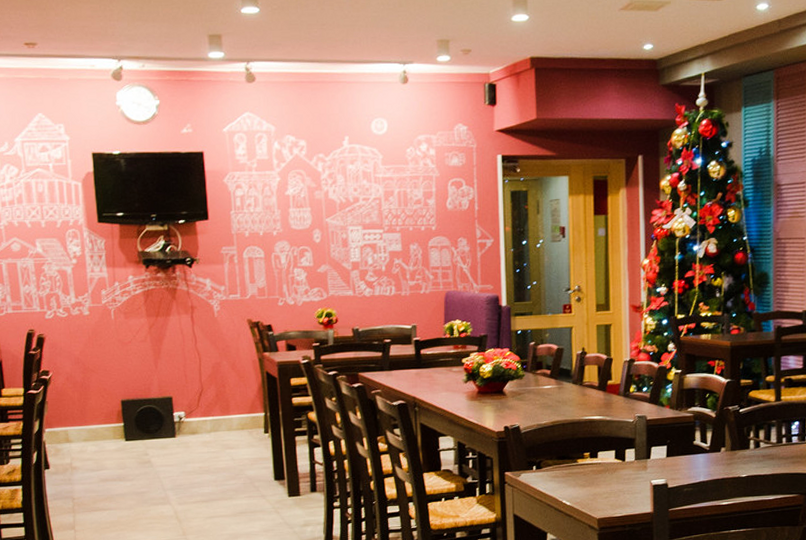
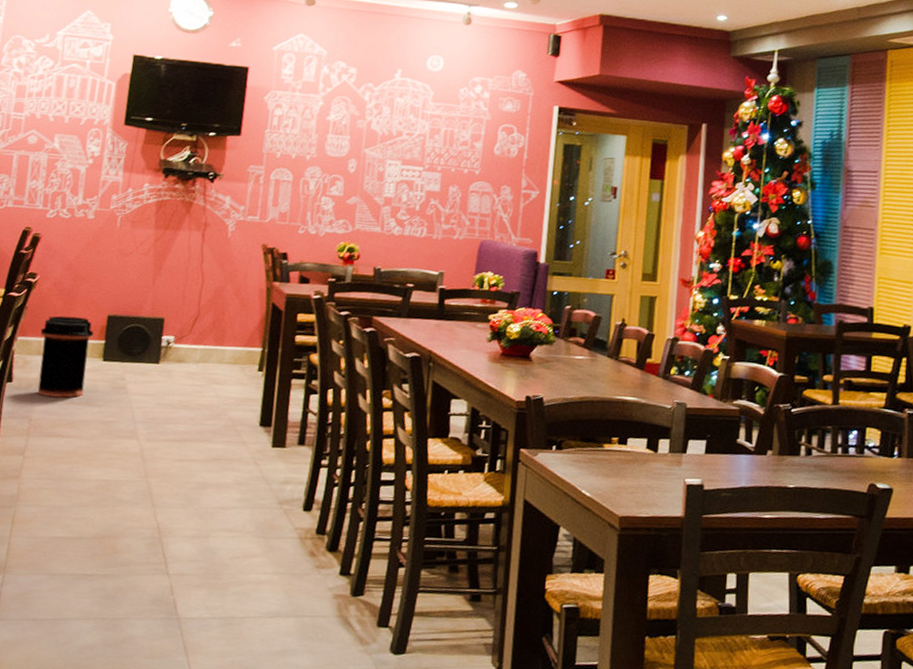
trash can: none [64,405,114,477] -> present [37,316,94,398]

